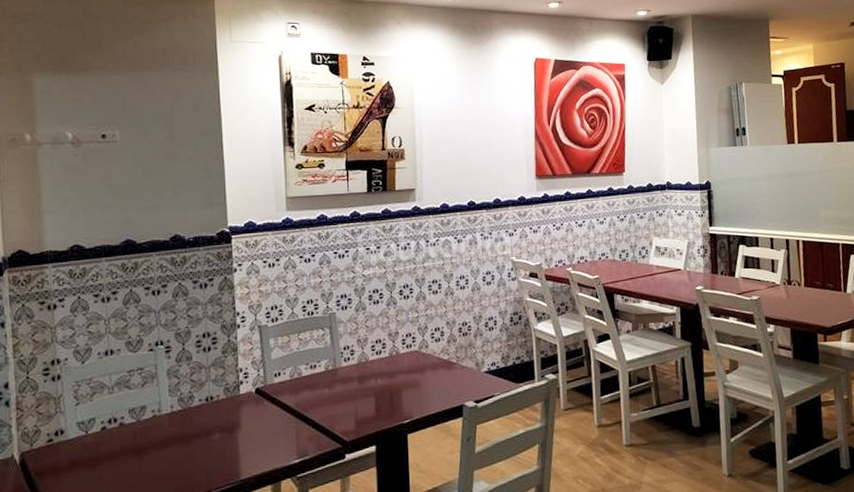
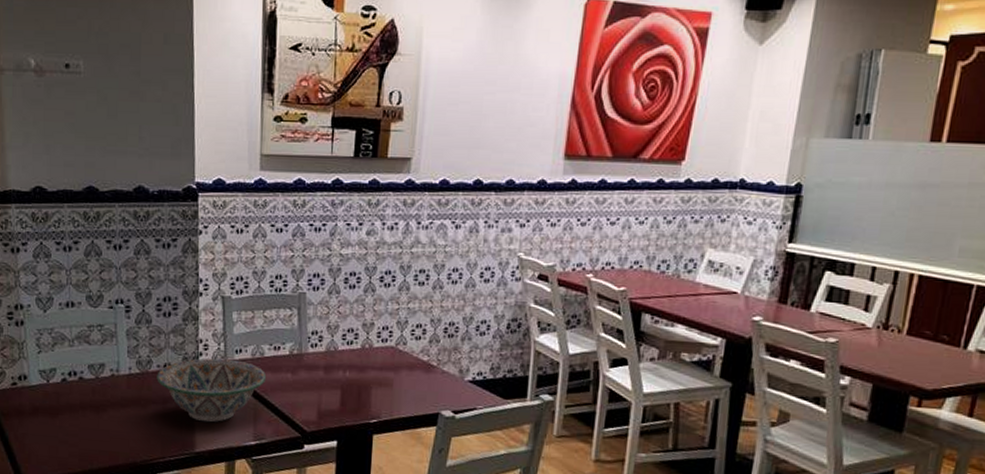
decorative bowl: none [199,383,305,448] -> present [157,358,267,423]

